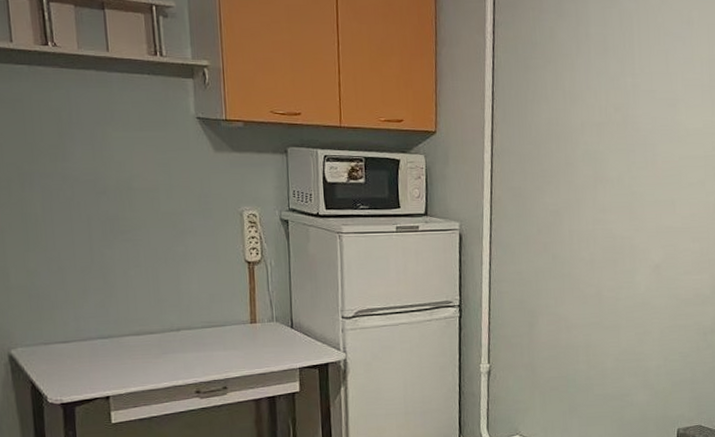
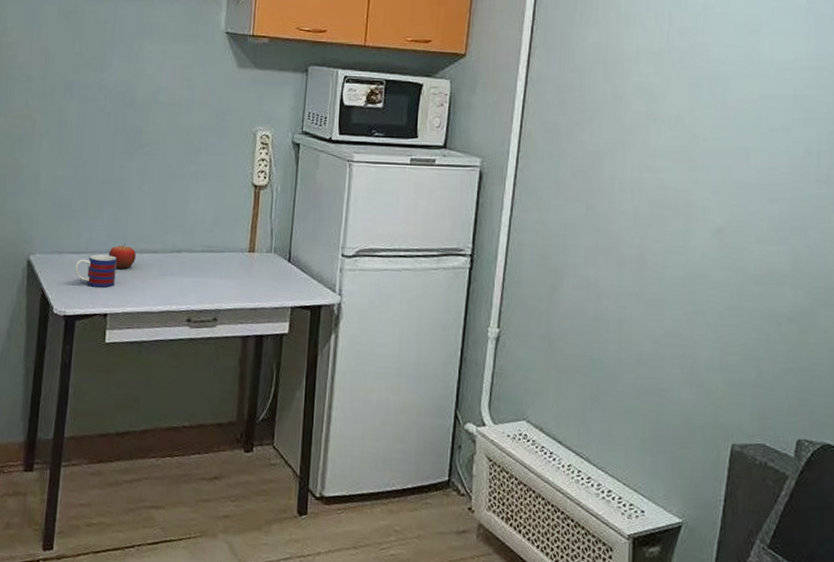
mug: none [65,340,113,373] -> present [75,254,117,288]
fruit: none [101,328,132,352] -> present [109,243,136,269]

